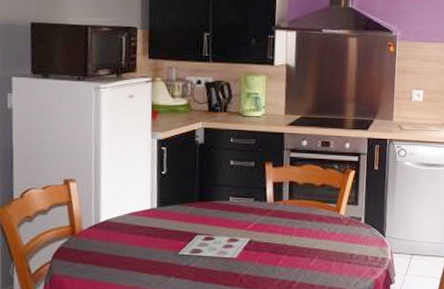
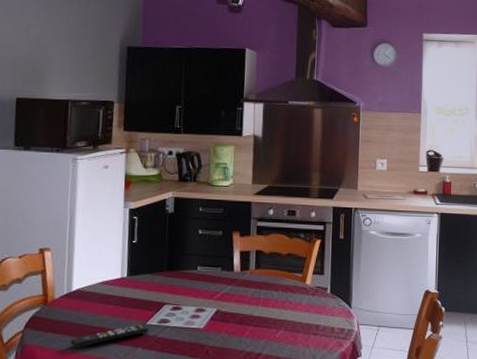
remote control: none [100,254,181,279] -> present [70,324,149,350]

